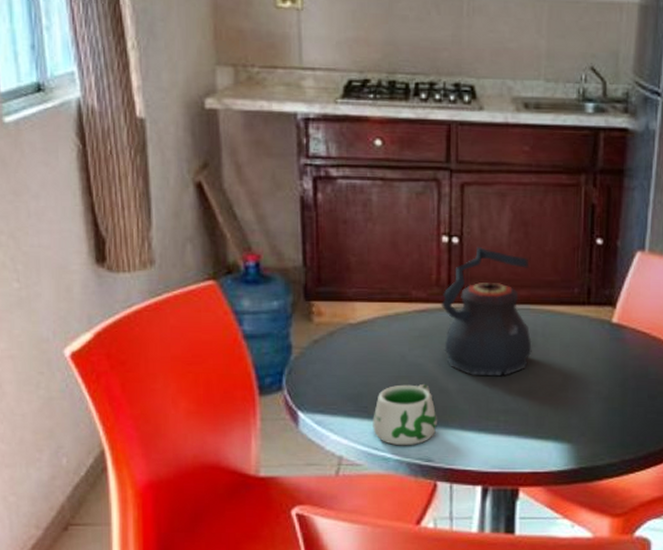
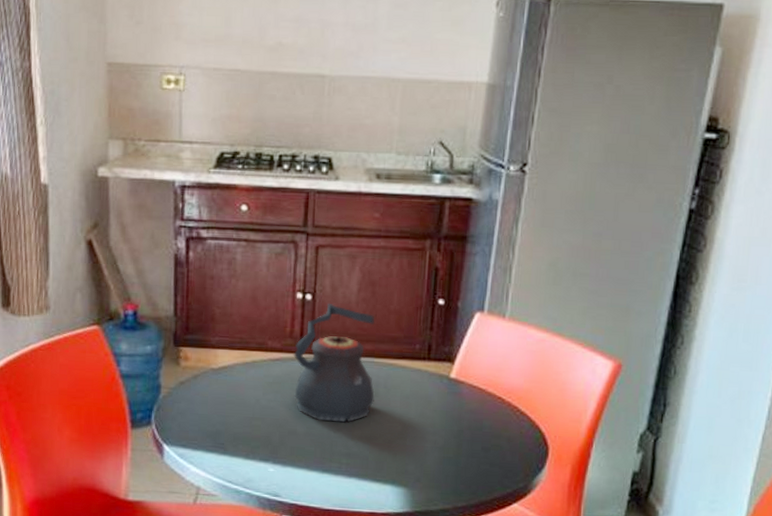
mug: present [373,383,437,446] -> none [228,425,286,481]

